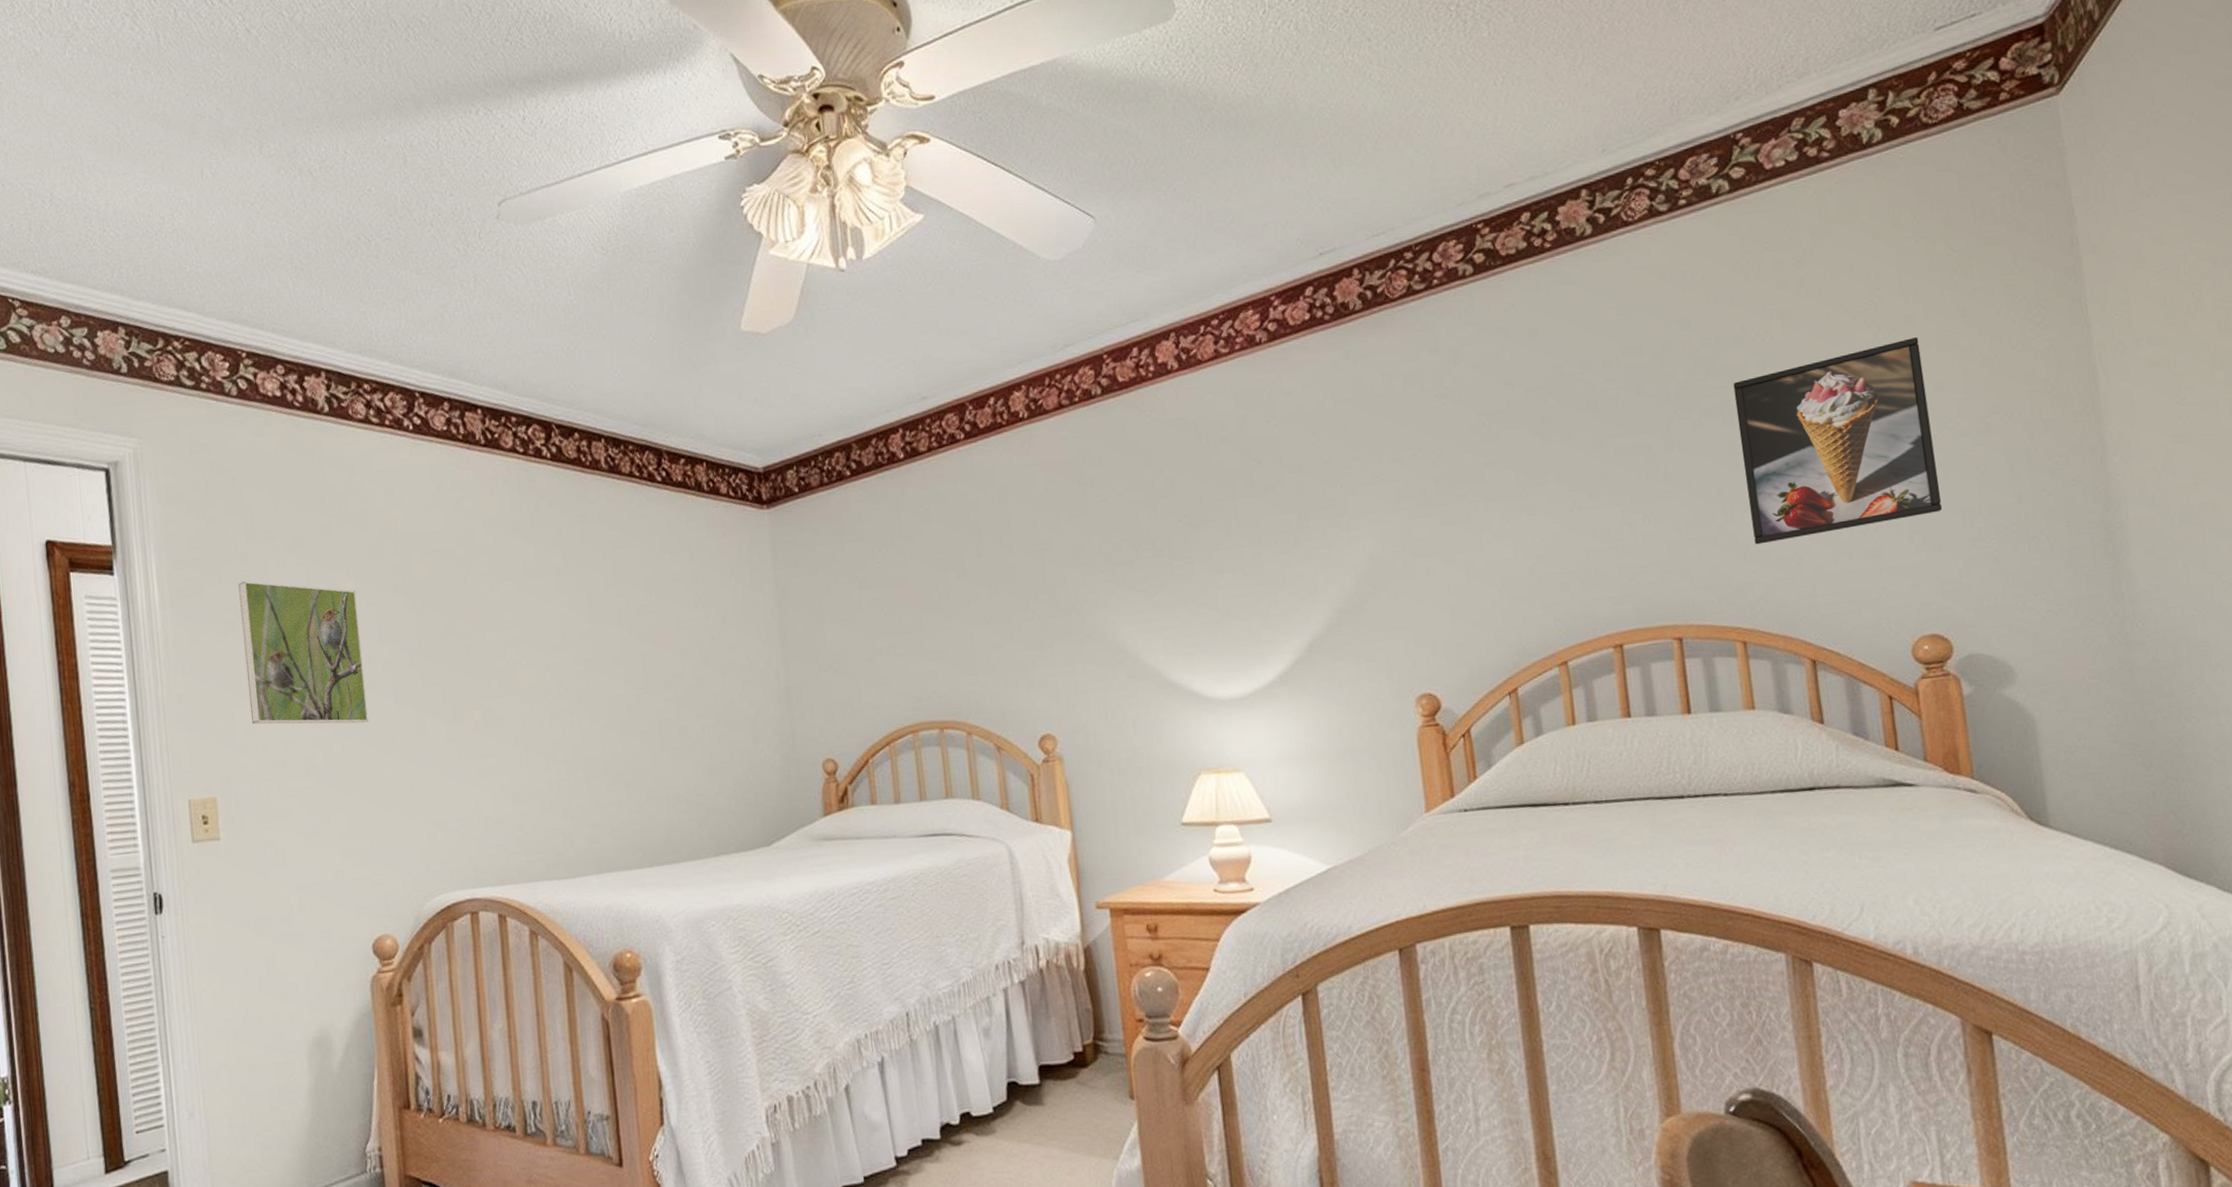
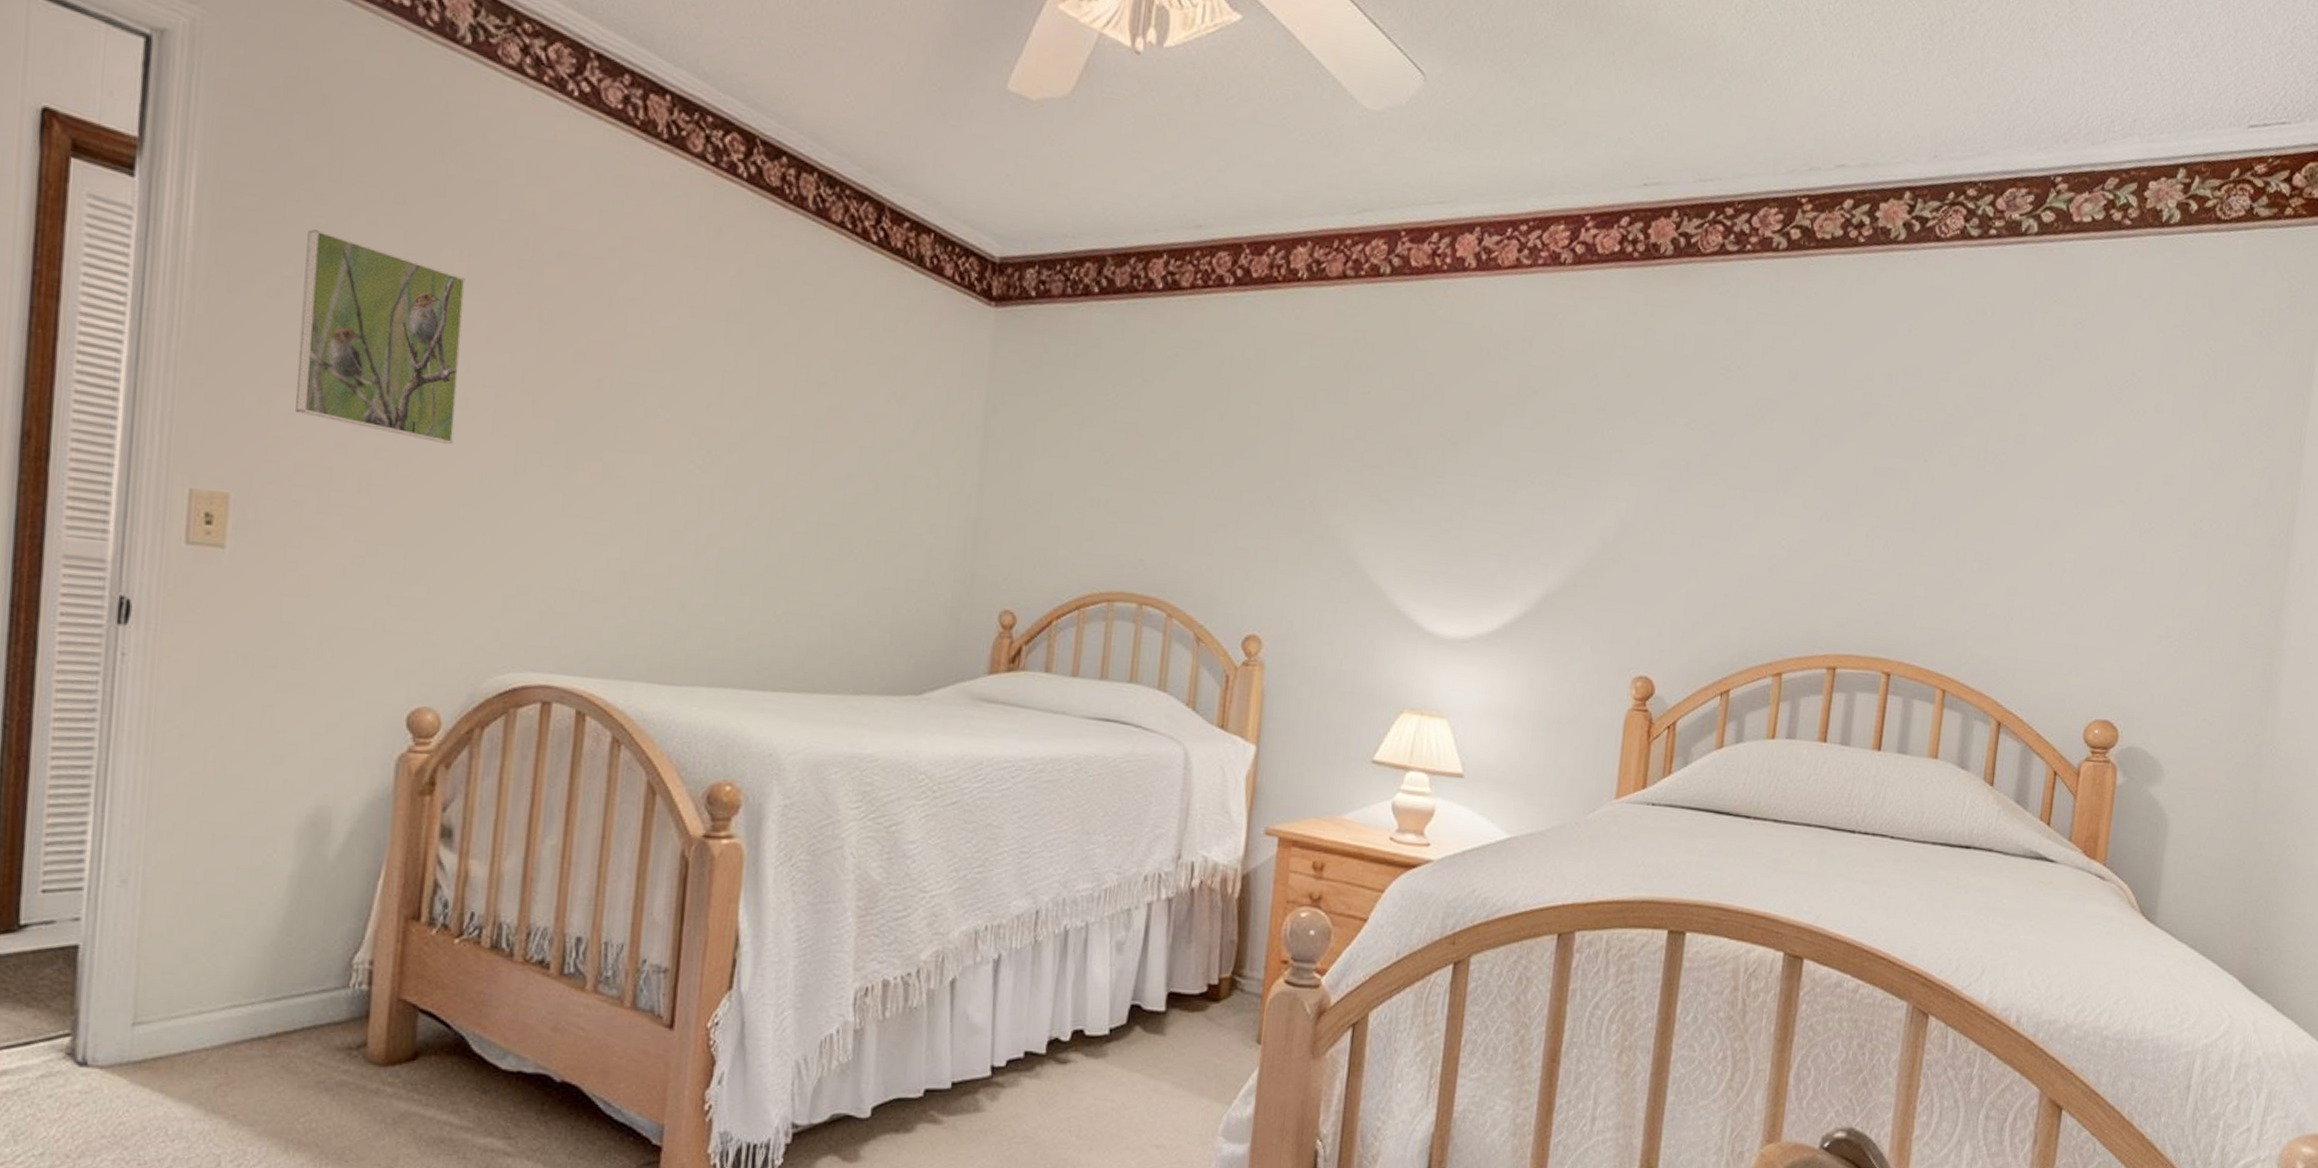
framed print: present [1733,337,1943,545] -> none [1976,426,2162,603]

